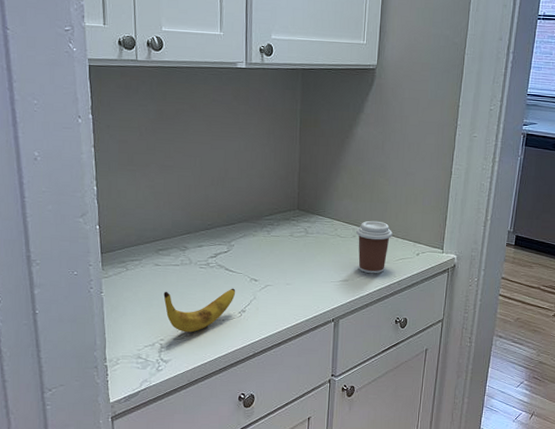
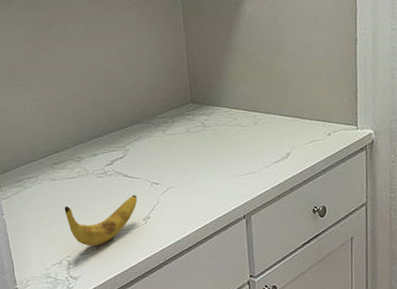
coffee cup: present [356,220,393,274] -> none [257,103,298,163]

